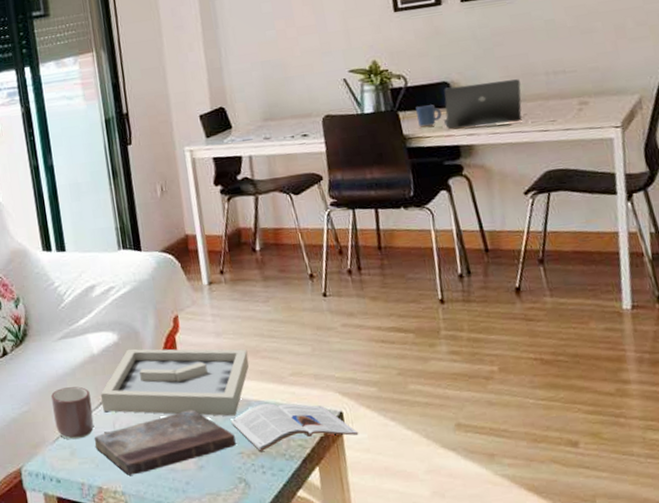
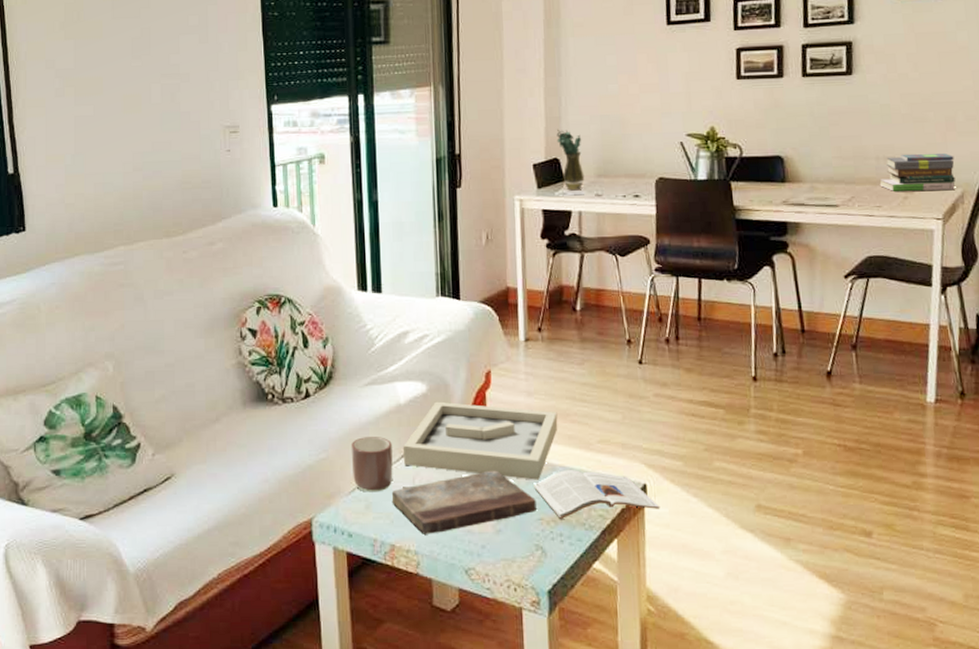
vase: none [219,79,252,136] -> present [556,129,585,190]
mug: present [416,104,442,128] -> none [748,178,773,200]
laptop: present [443,79,522,129] -> none [773,160,852,205]
books: none [552,61,631,105] -> present [879,153,956,191]

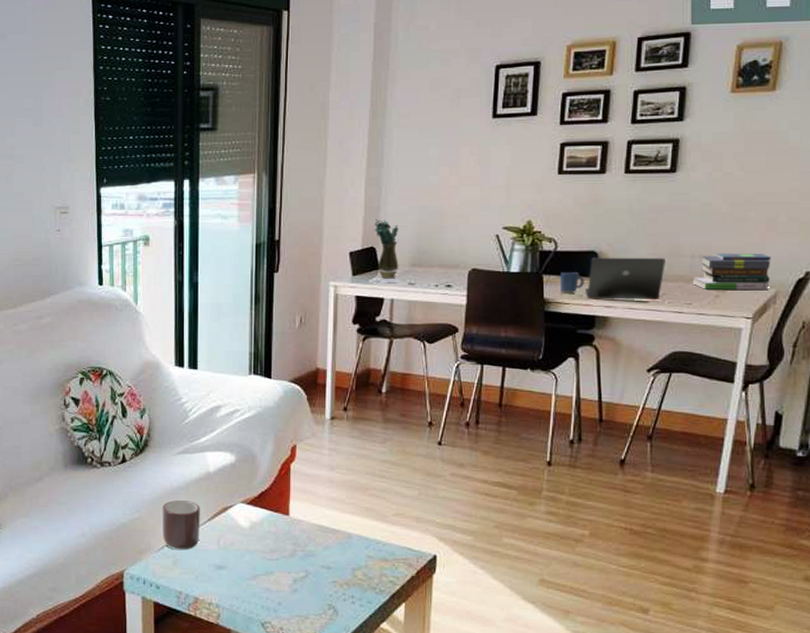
book: present [391,470,537,534] -> none [197,536,331,590]
decorative tray: present [402,401,558,480] -> none [209,471,357,547]
magazine: present [532,469,661,520] -> none [329,538,448,584]
mug: none [748,178,773,200] -> present [560,272,584,293]
laptop: none [773,160,852,205] -> present [584,257,665,299]

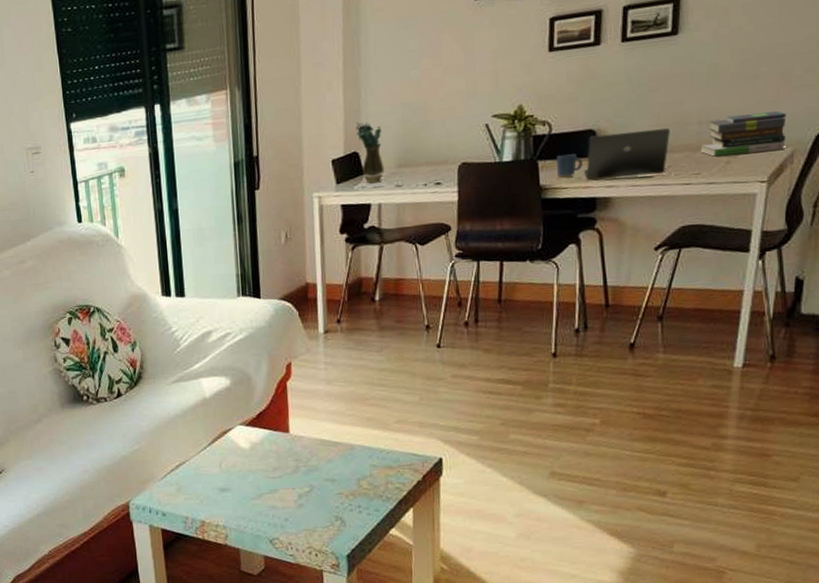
mug: present [162,500,200,551] -> none [161,428,202,477]

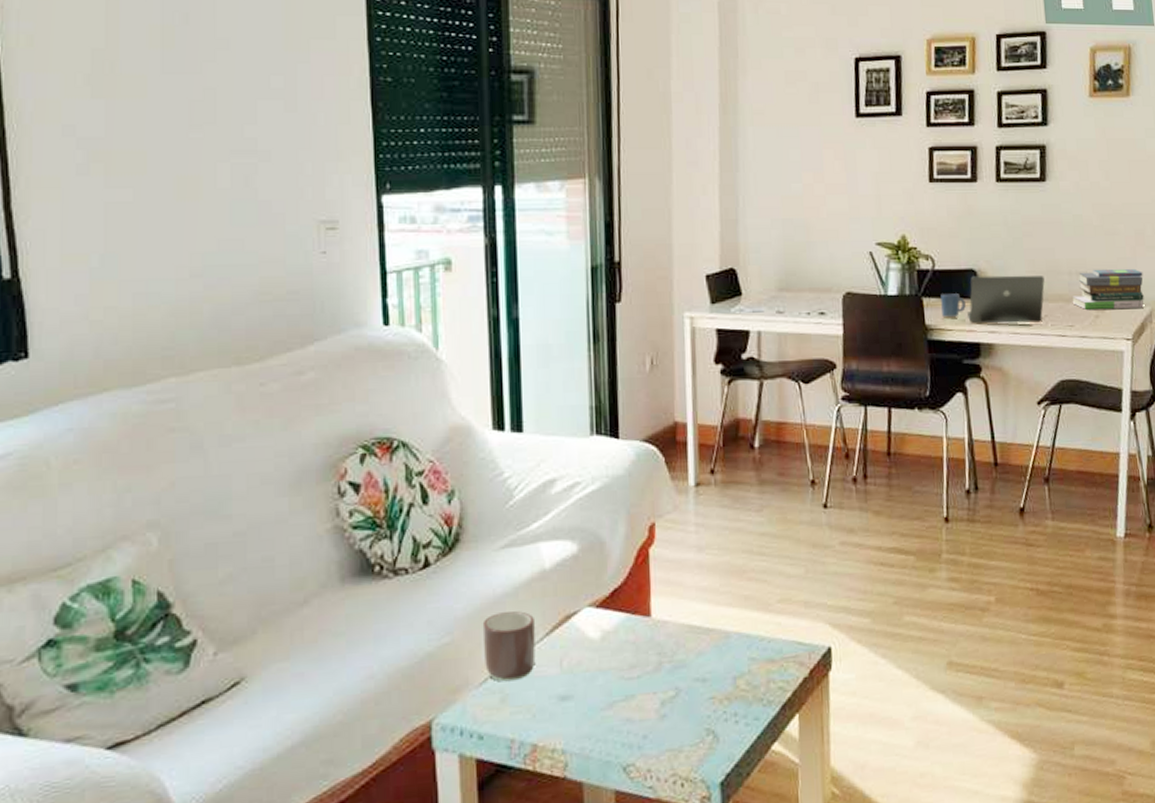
mug: none [161,428,202,477] -> present [482,611,536,682]
vase: present [355,121,385,183] -> none [733,234,765,306]

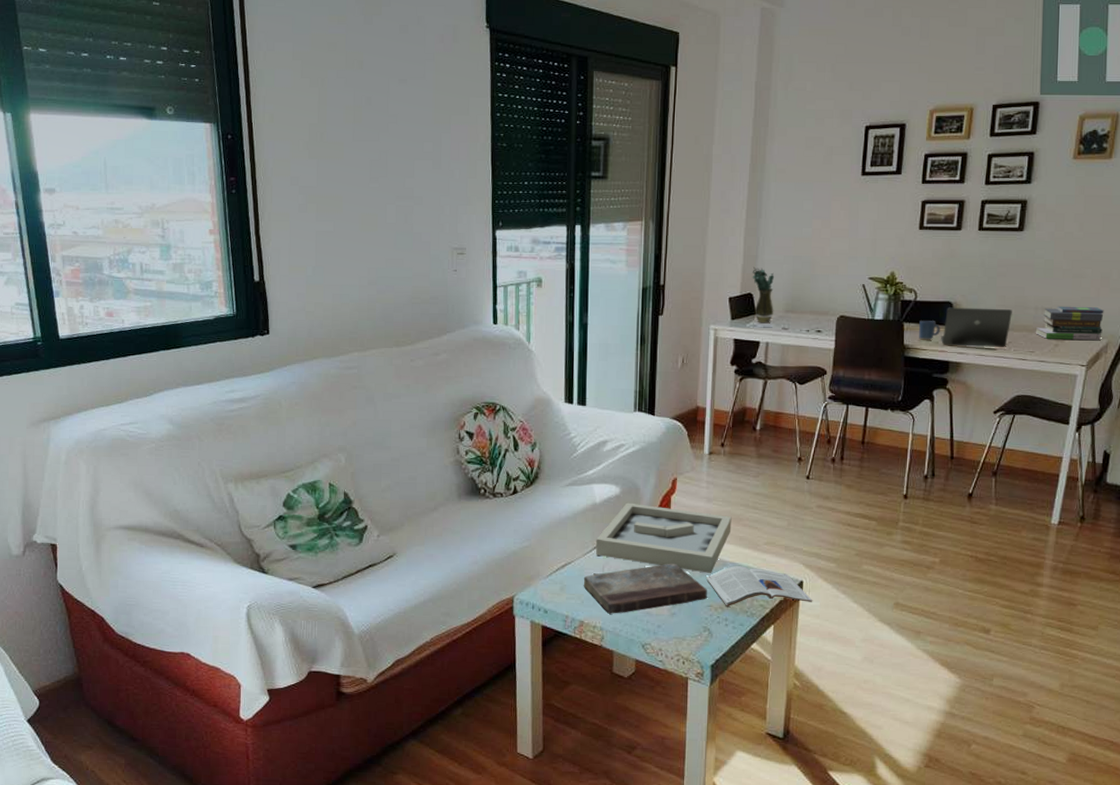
mug: present [482,611,536,682] -> none [550,530,586,577]
book: none [533,643,708,728] -> present [583,563,707,614]
decorative tray: none [547,563,733,652] -> present [595,502,732,573]
magazine: none [703,635,846,697] -> present [705,565,813,608]
vase: none [733,234,765,306] -> present [752,266,775,322]

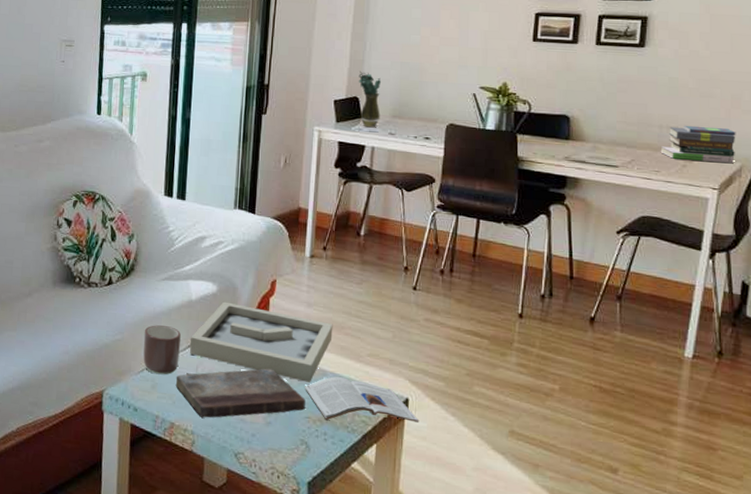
mug: none [550,530,586,577] -> present [143,325,181,375]
mug: present [919,320,940,340] -> none [534,133,556,154]
laptop: present [940,307,1012,347] -> none [556,121,634,165]

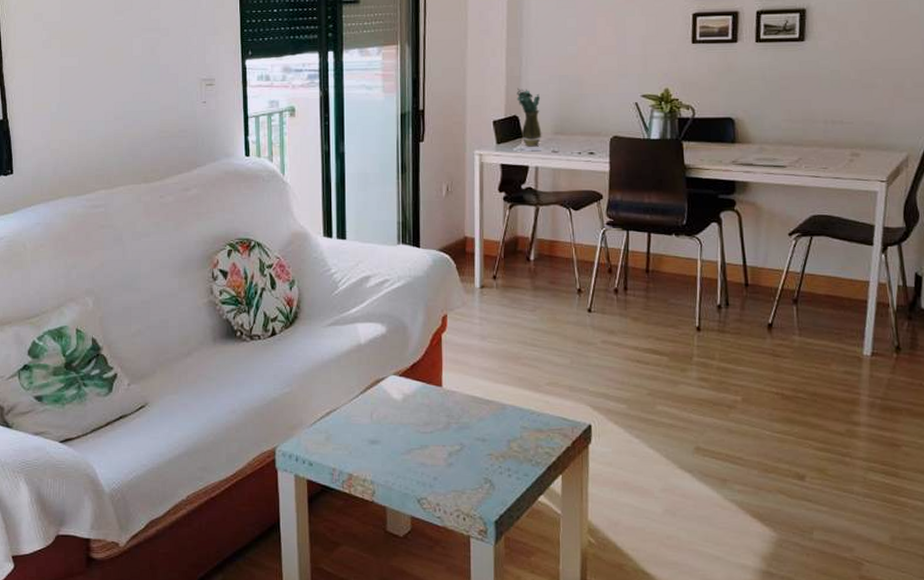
mug: present [143,325,181,375] -> none [313,374,352,425]
book: present [175,368,305,418] -> none [350,408,486,466]
decorative tray: present [189,301,333,383] -> none [362,342,509,418]
magazine: present [304,376,420,423] -> none [483,408,604,456]
books: present [660,125,736,163] -> none [826,118,901,154]

